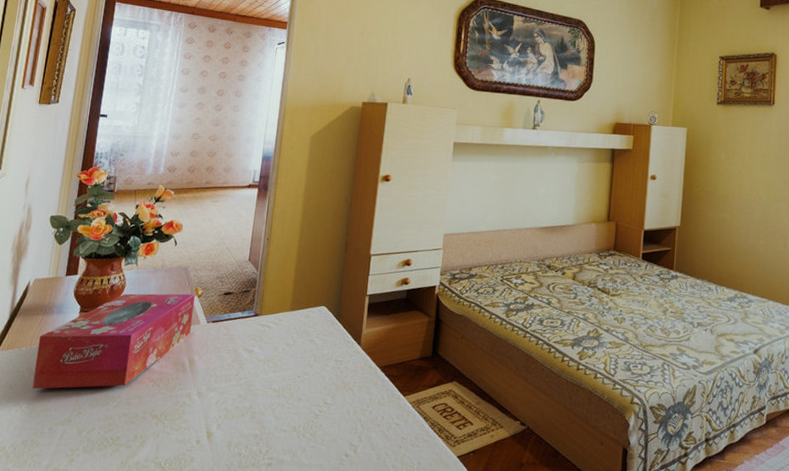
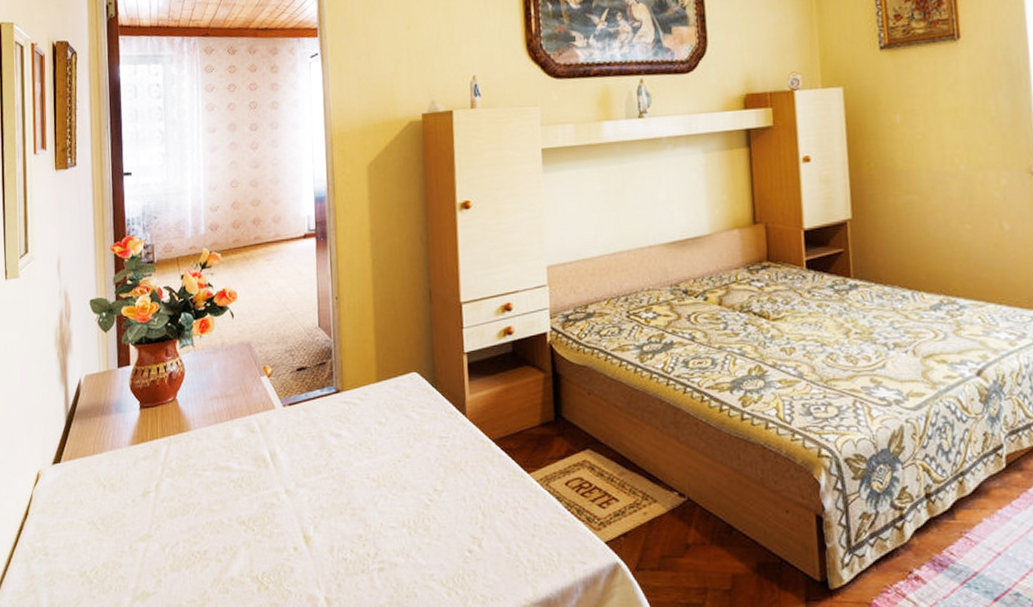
tissue box: present [32,293,195,389] -> none [101,374,266,503]

